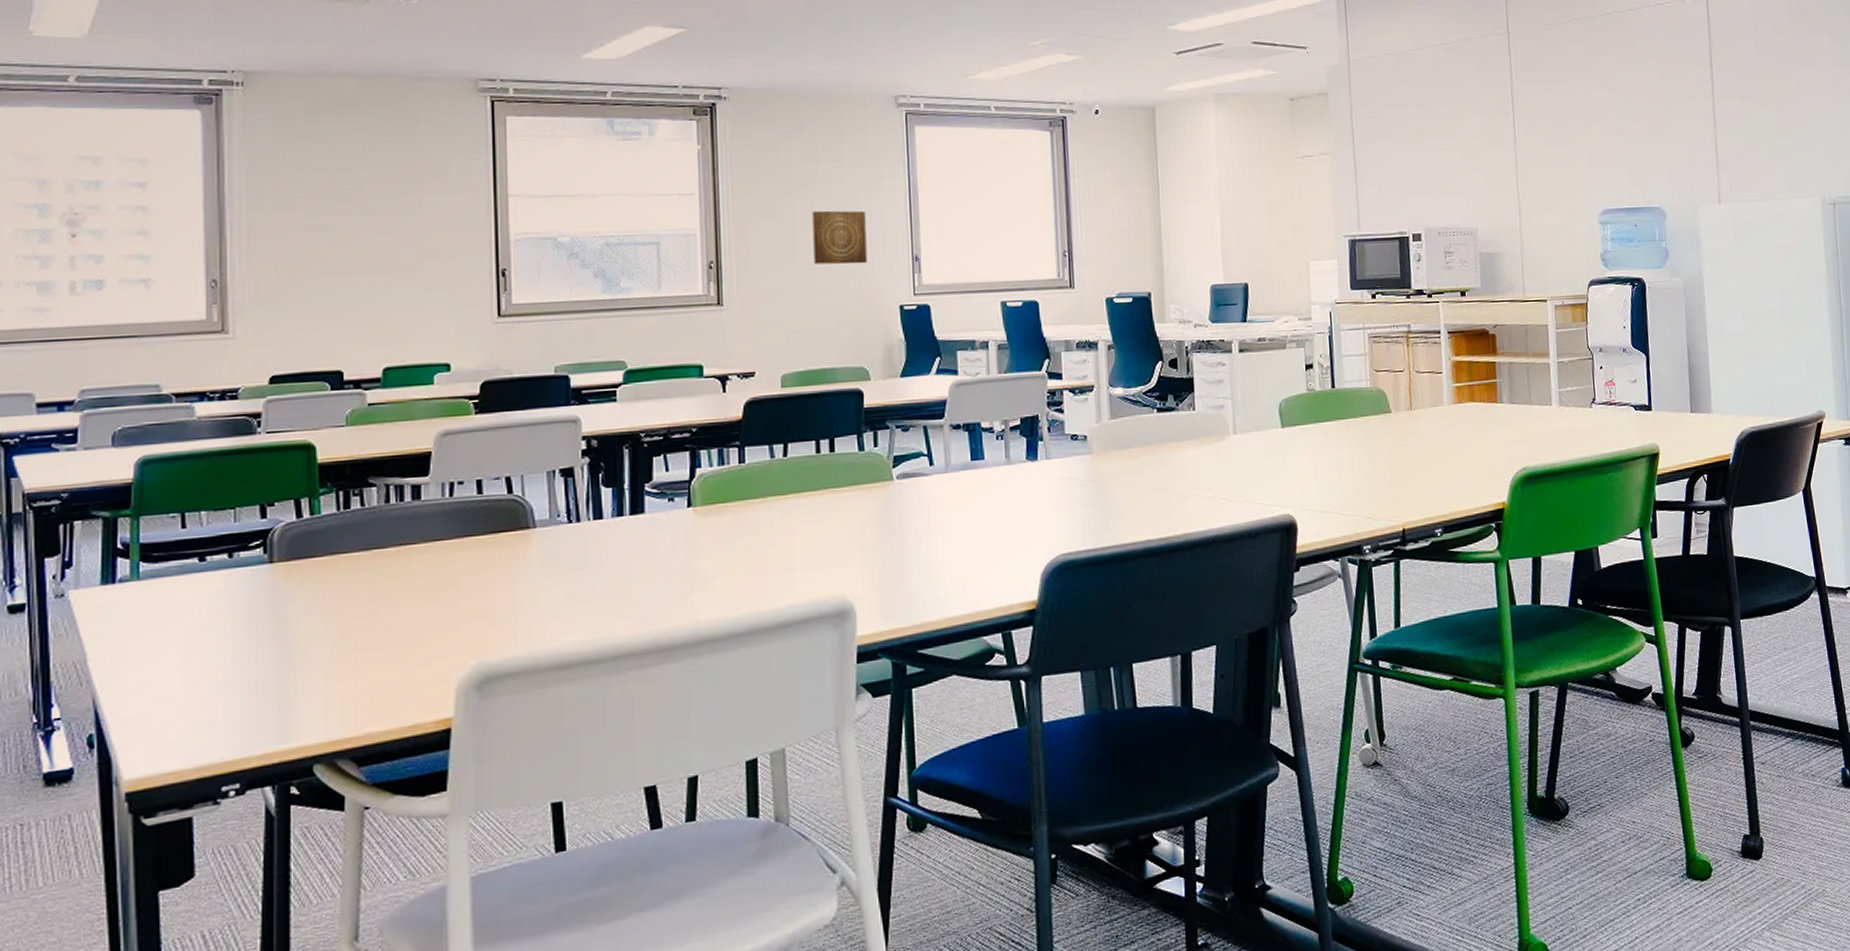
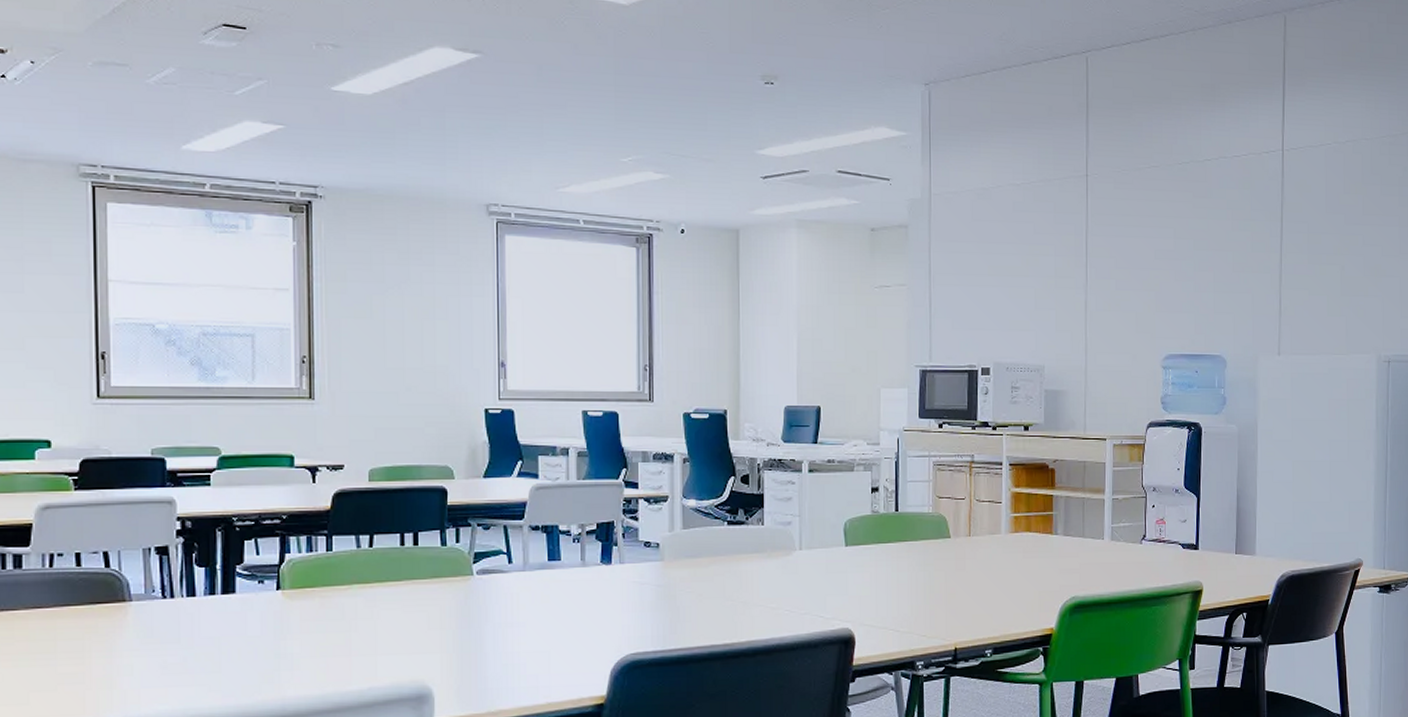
wall art: present [812,210,867,265] -> none [403,312,455,367]

